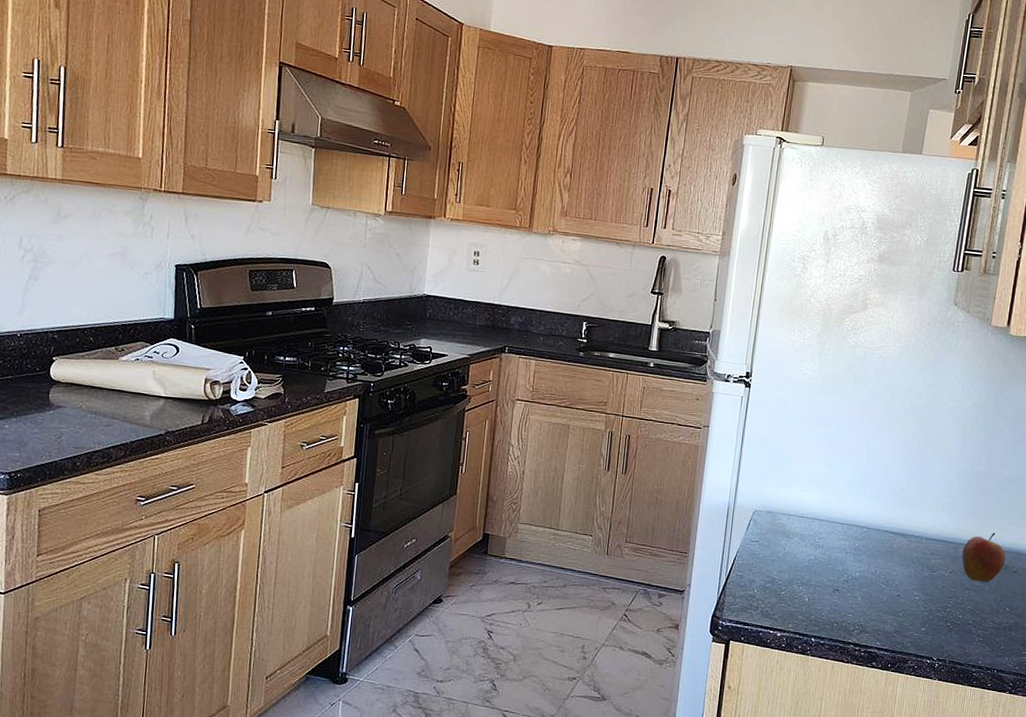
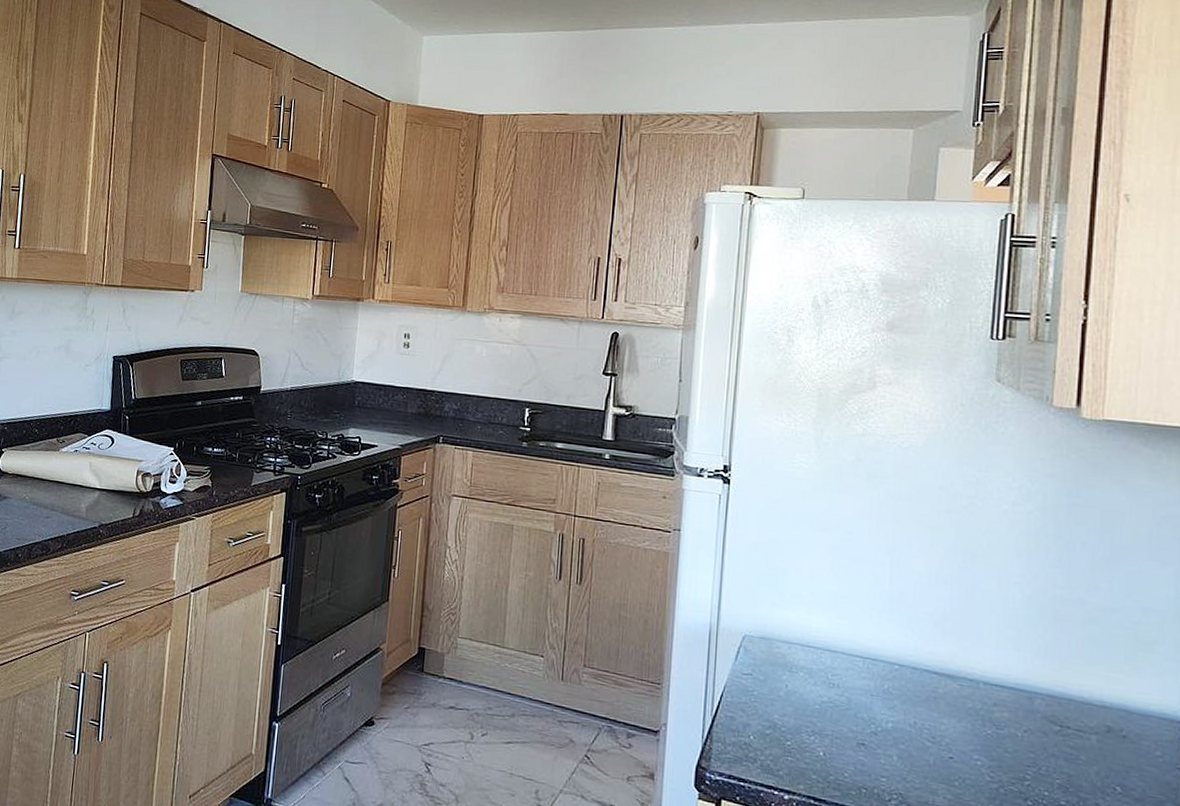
fruit: present [962,532,1006,582] -> none [1040,680,1108,749]

